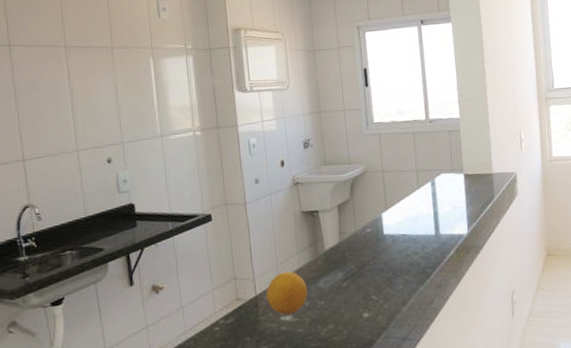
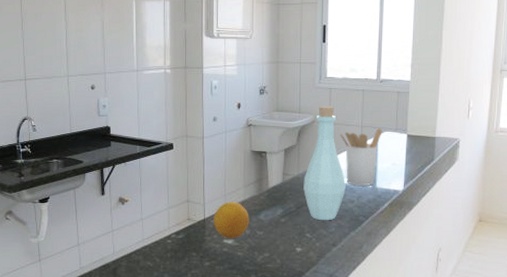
bottle: none [362,153,408,279] -> present [303,106,346,221]
utensil holder: none [395,170,439,236] -> present [340,127,382,186]

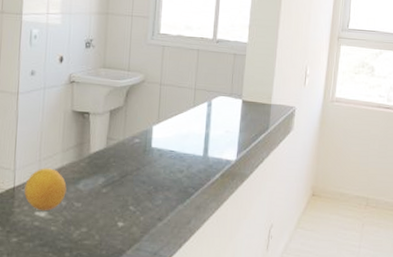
bottle: present [303,106,346,221] -> none [129,64,176,192]
utensil holder: present [340,127,382,186] -> none [171,91,217,154]

